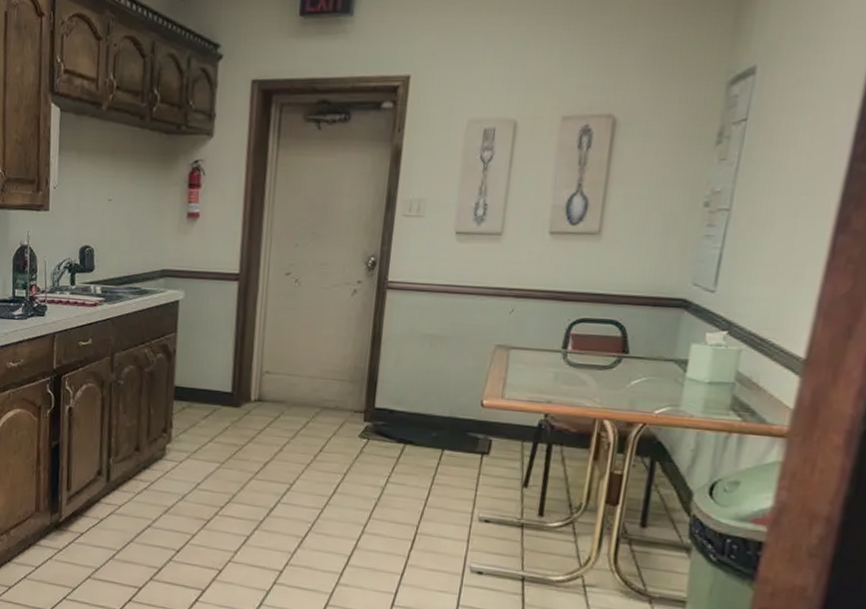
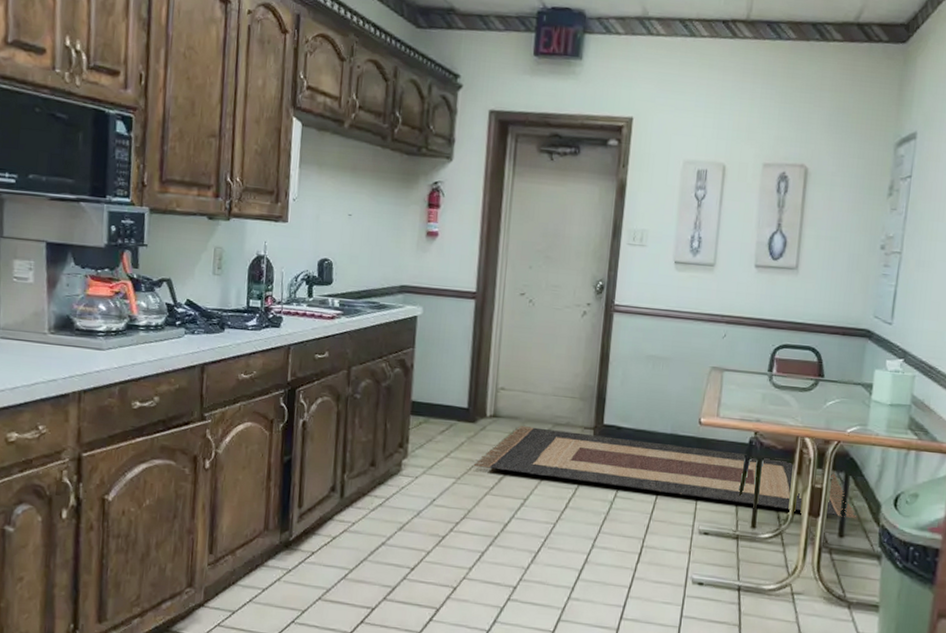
rug: none [239,409,664,508] -> present [474,425,857,519]

